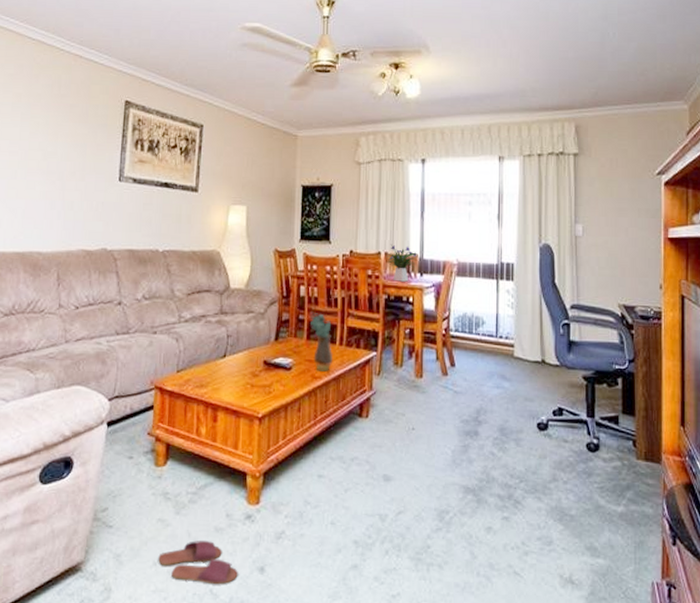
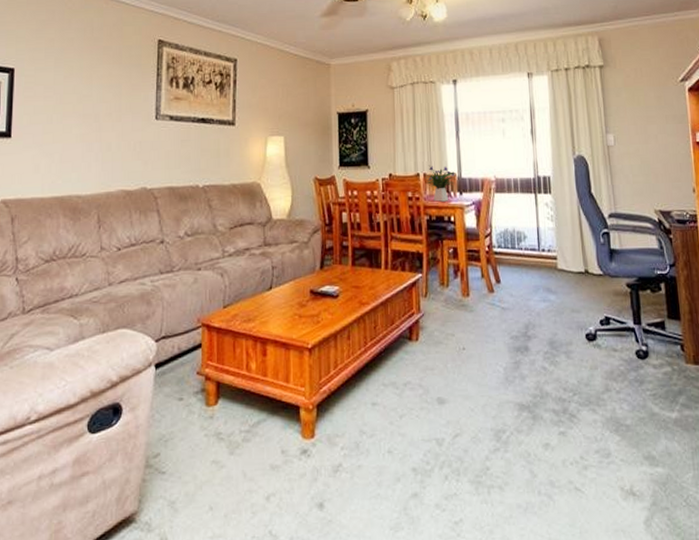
slippers: present [158,541,238,584] -> none [214,480,297,525]
vase: present [311,311,334,371] -> none [354,237,380,297]

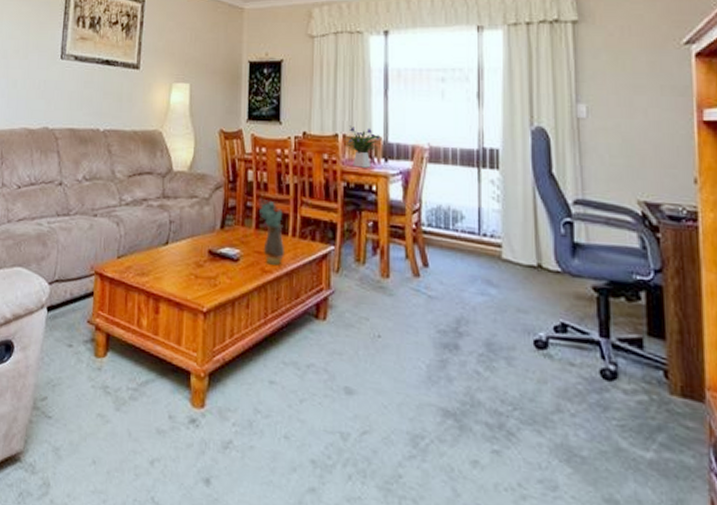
vase: none [354,237,380,297] -> present [260,198,286,265]

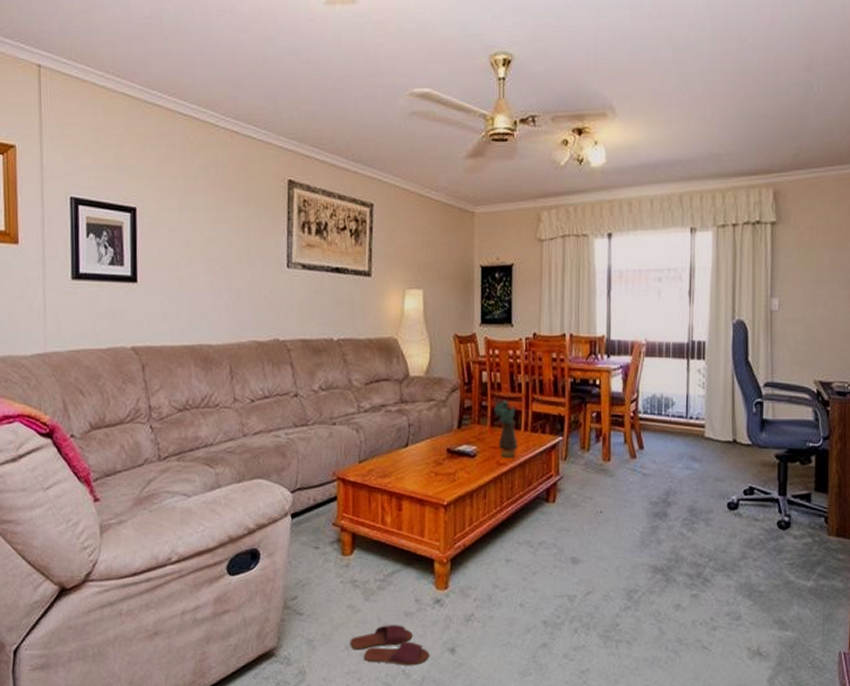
slippers: none [97,441,182,493] -> present [350,625,429,665]
flower arrangement: present [344,125,381,168] -> none [571,325,604,364]

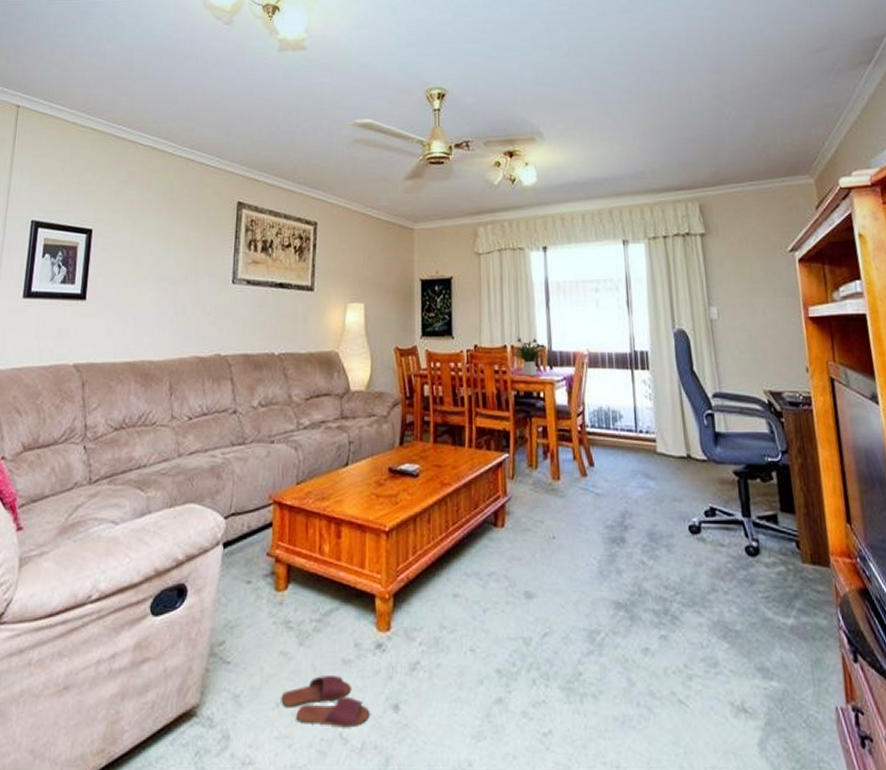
vase: present [494,398,519,458] -> none [437,412,463,477]
flower arrangement: none [571,325,604,364] -> present [512,336,545,376]

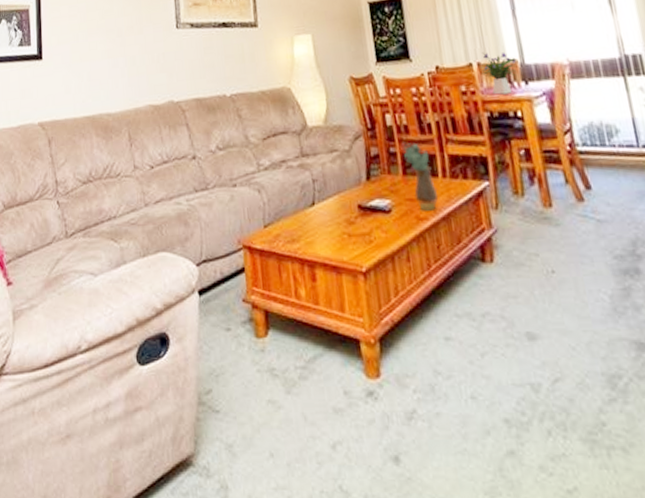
slippers: present [281,676,370,726] -> none [274,425,369,479]
vase: none [437,412,463,477] -> present [403,142,439,211]

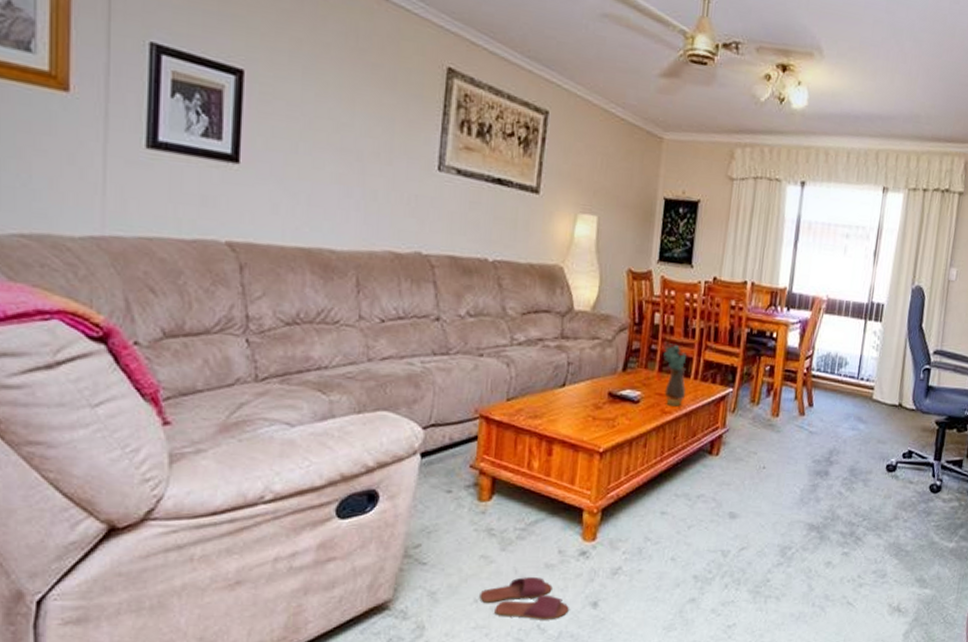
slippers: none [274,425,369,479] -> present [480,577,569,619]
flower arrangement: present [479,51,518,95] -> none [752,273,786,316]

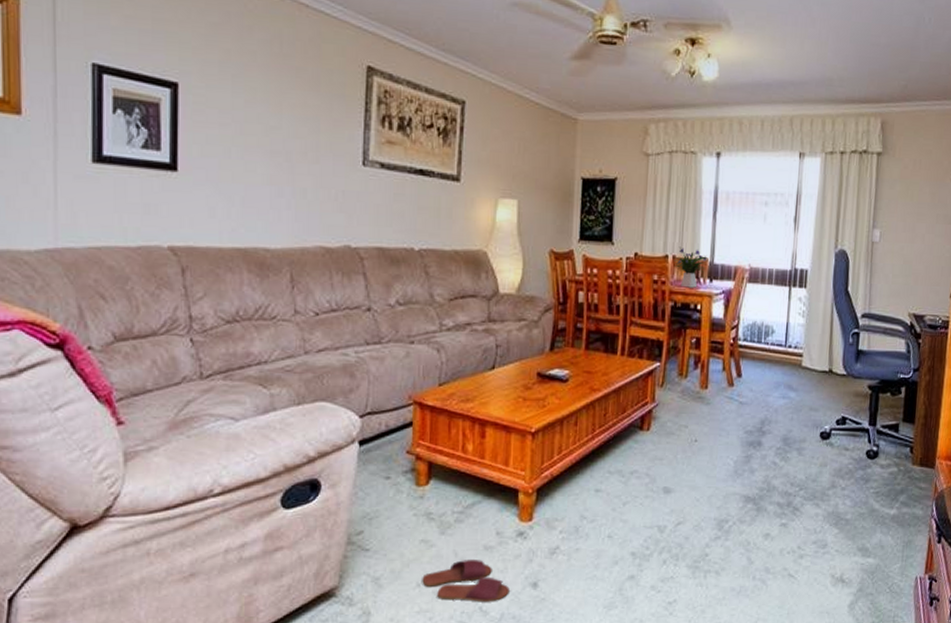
vase: present [664,342,687,406] -> none [590,319,614,383]
flower arrangement: none [752,273,786,316] -> present [673,246,707,288]

